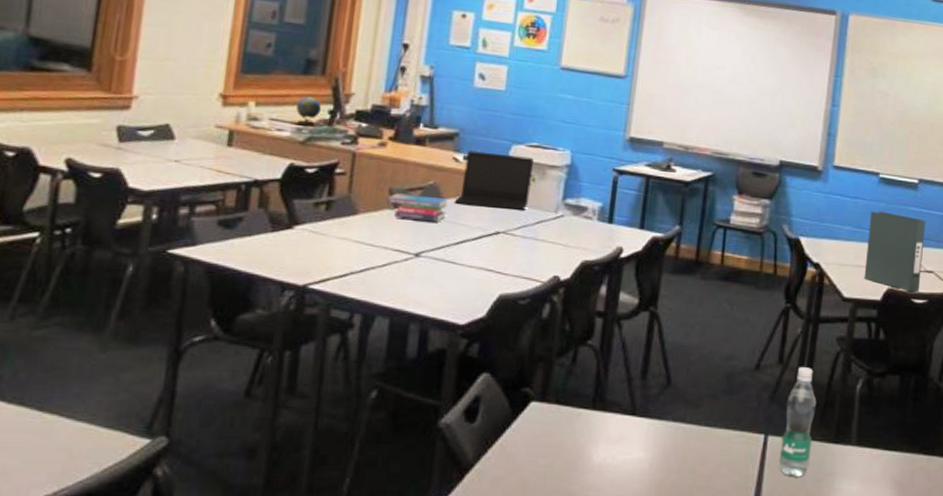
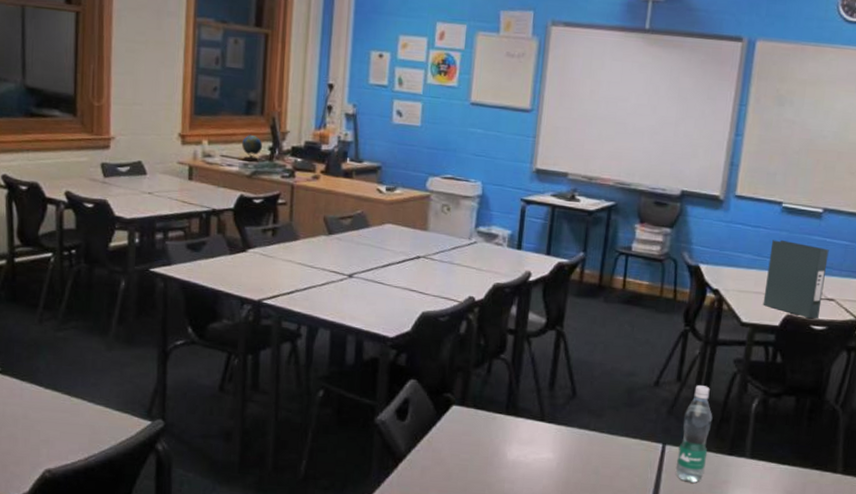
books: present [386,193,448,222] -> none [322,221,374,247]
laptop: present [455,150,534,211] -> none [380,182,448,238]

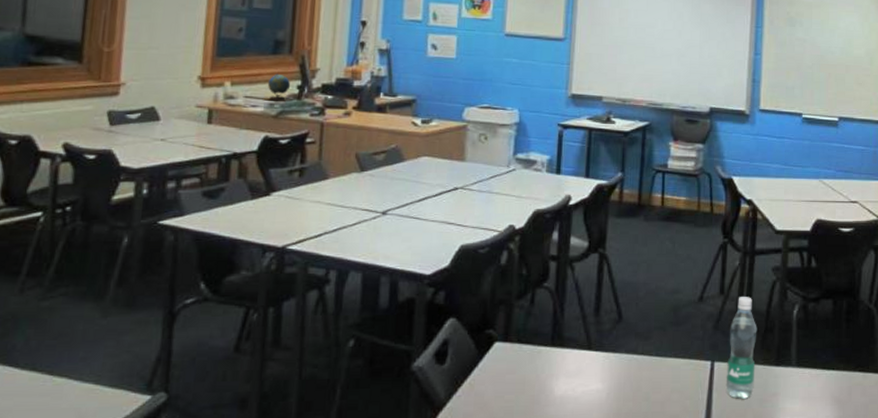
binder: present [763,239,829,319] -> none [794,148,848,222]

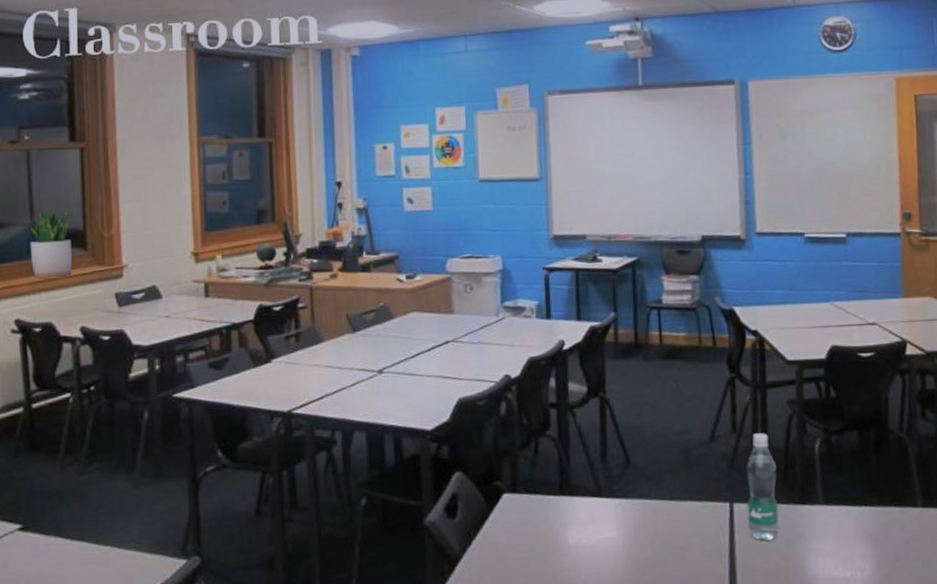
planter: none [15,15,68,89] -> present [28,205,72,279]

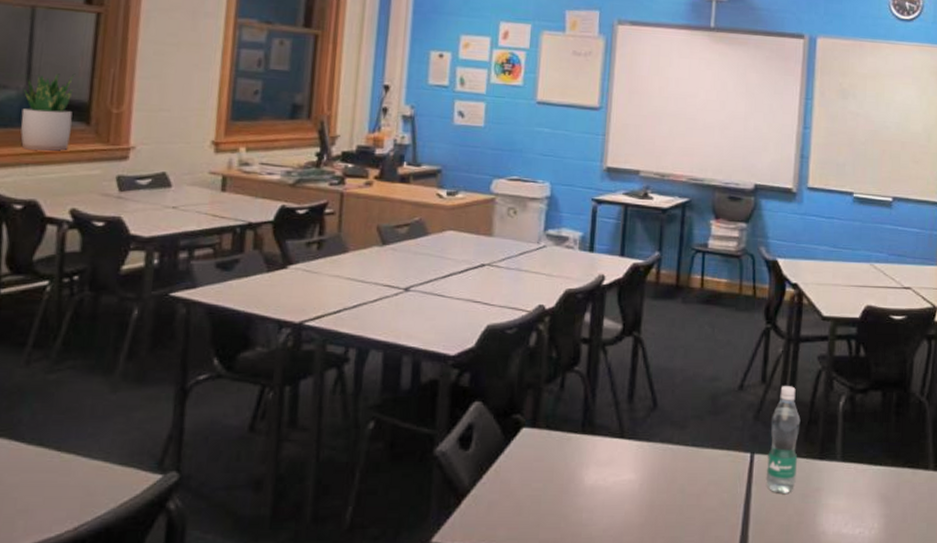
globe: present [252,242,279,270] -> none [278,139,309,169]

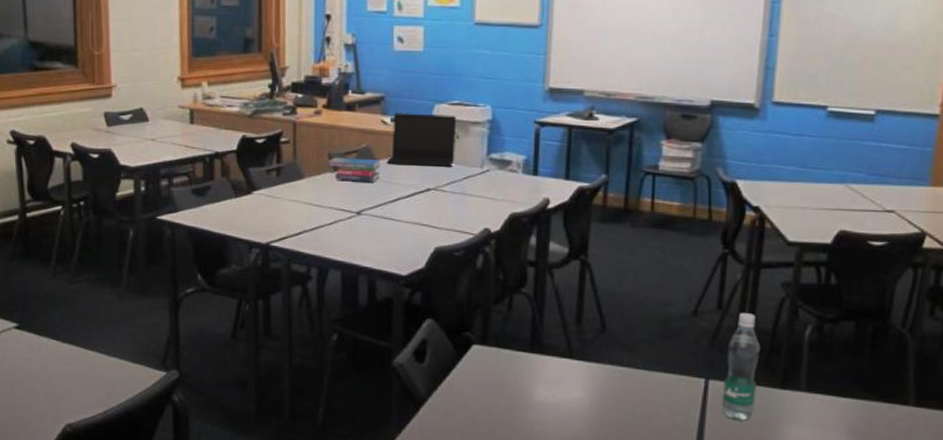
planter: present [20,73,75,152] -> none [22,20,63,93]
books: none [375,230,434,257] -> present [327,157,381,182]
laptop: none [440,186,514,243] -> present [387,113,456,168]

